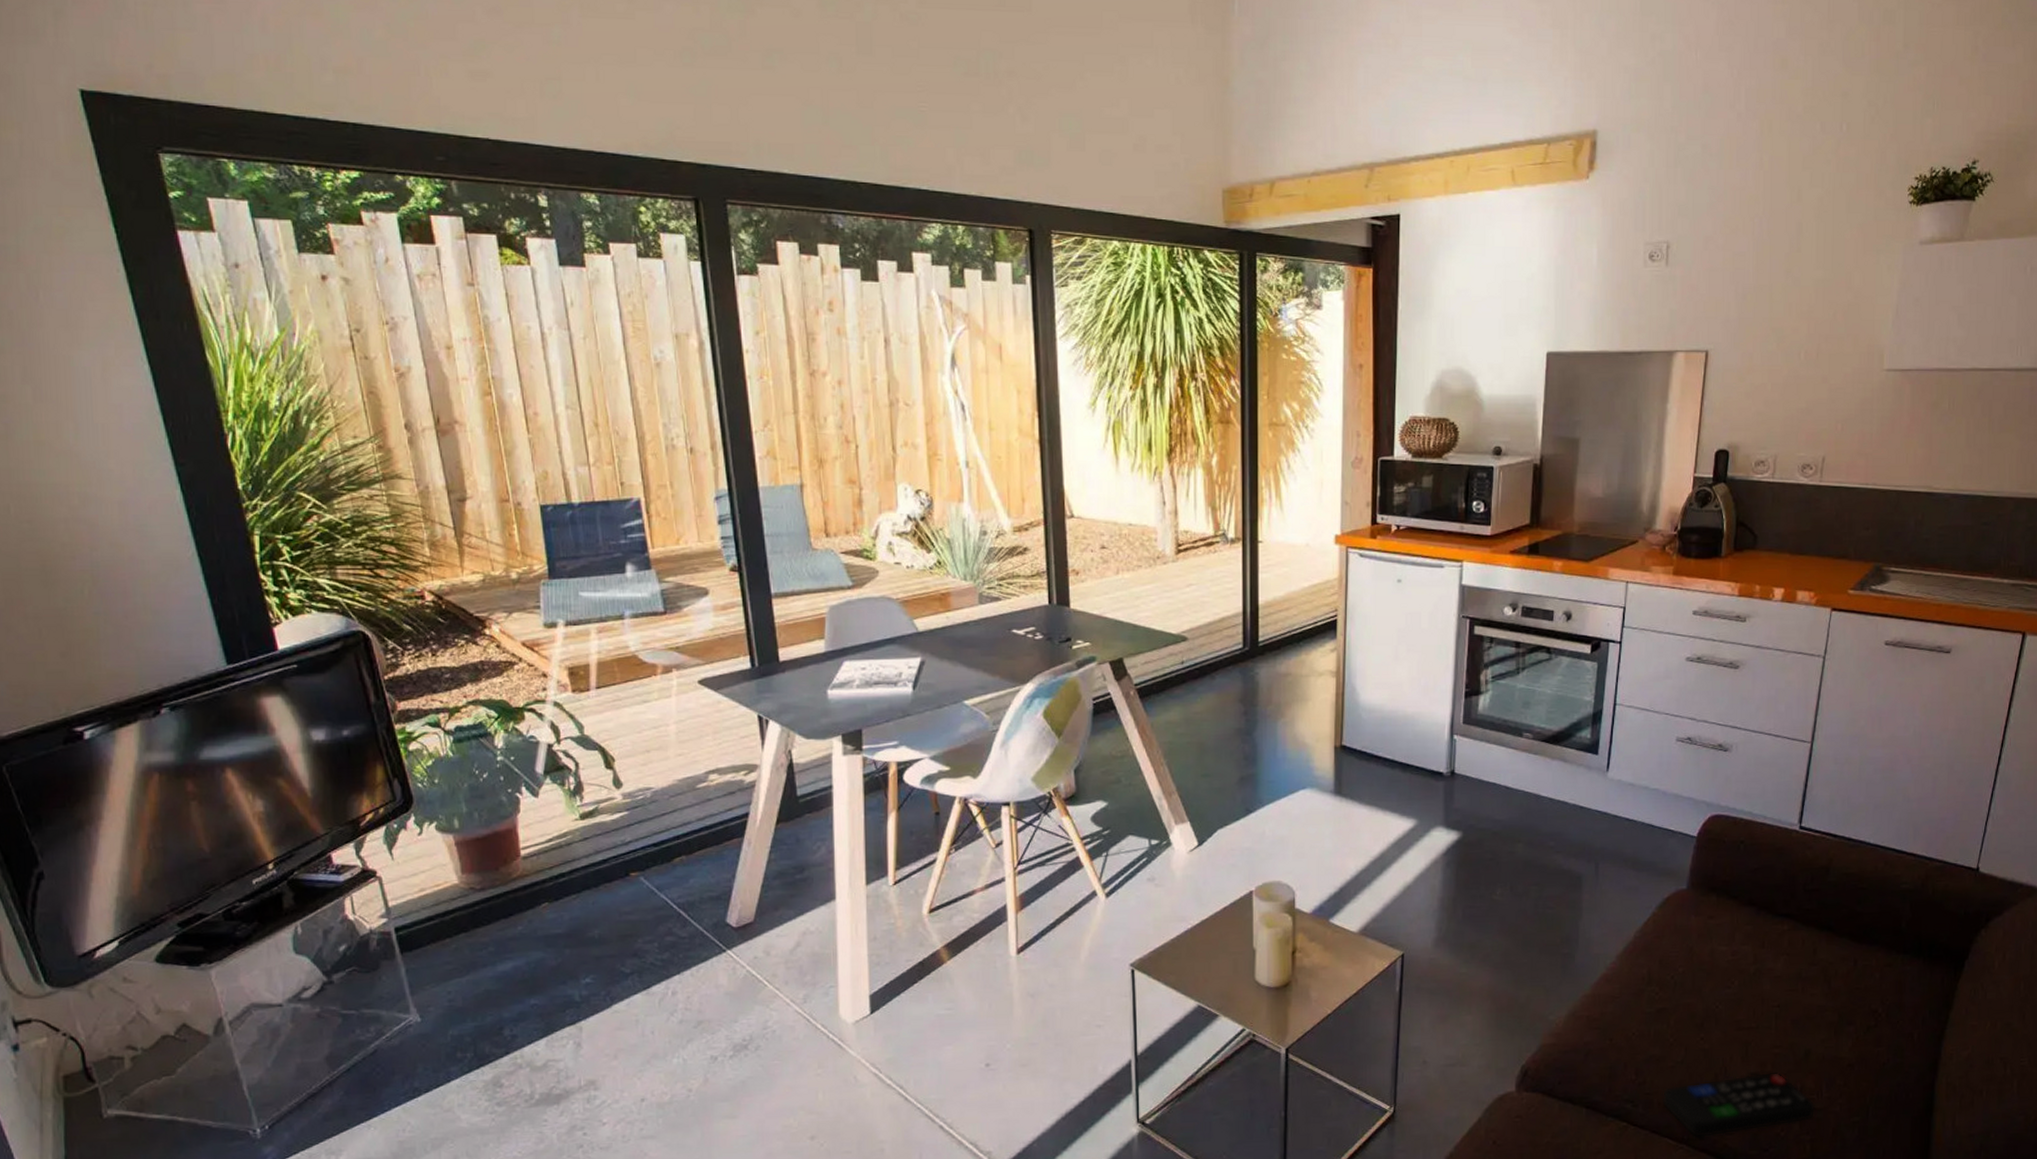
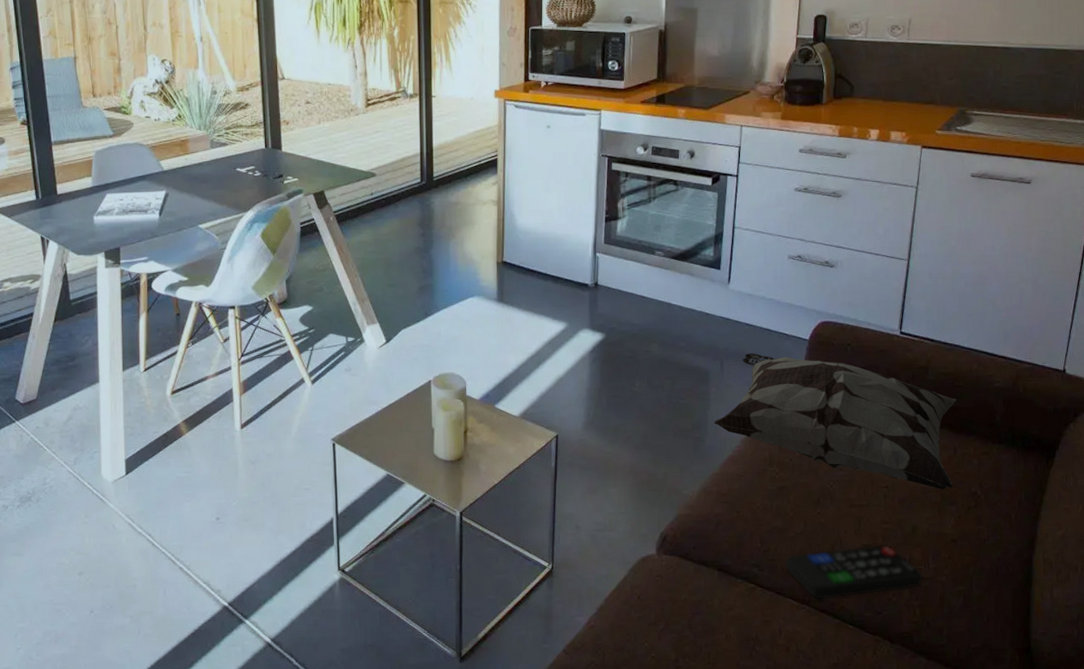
decorative pillow: none [1586,853,1859,1008] -> present [714,353,956,490]

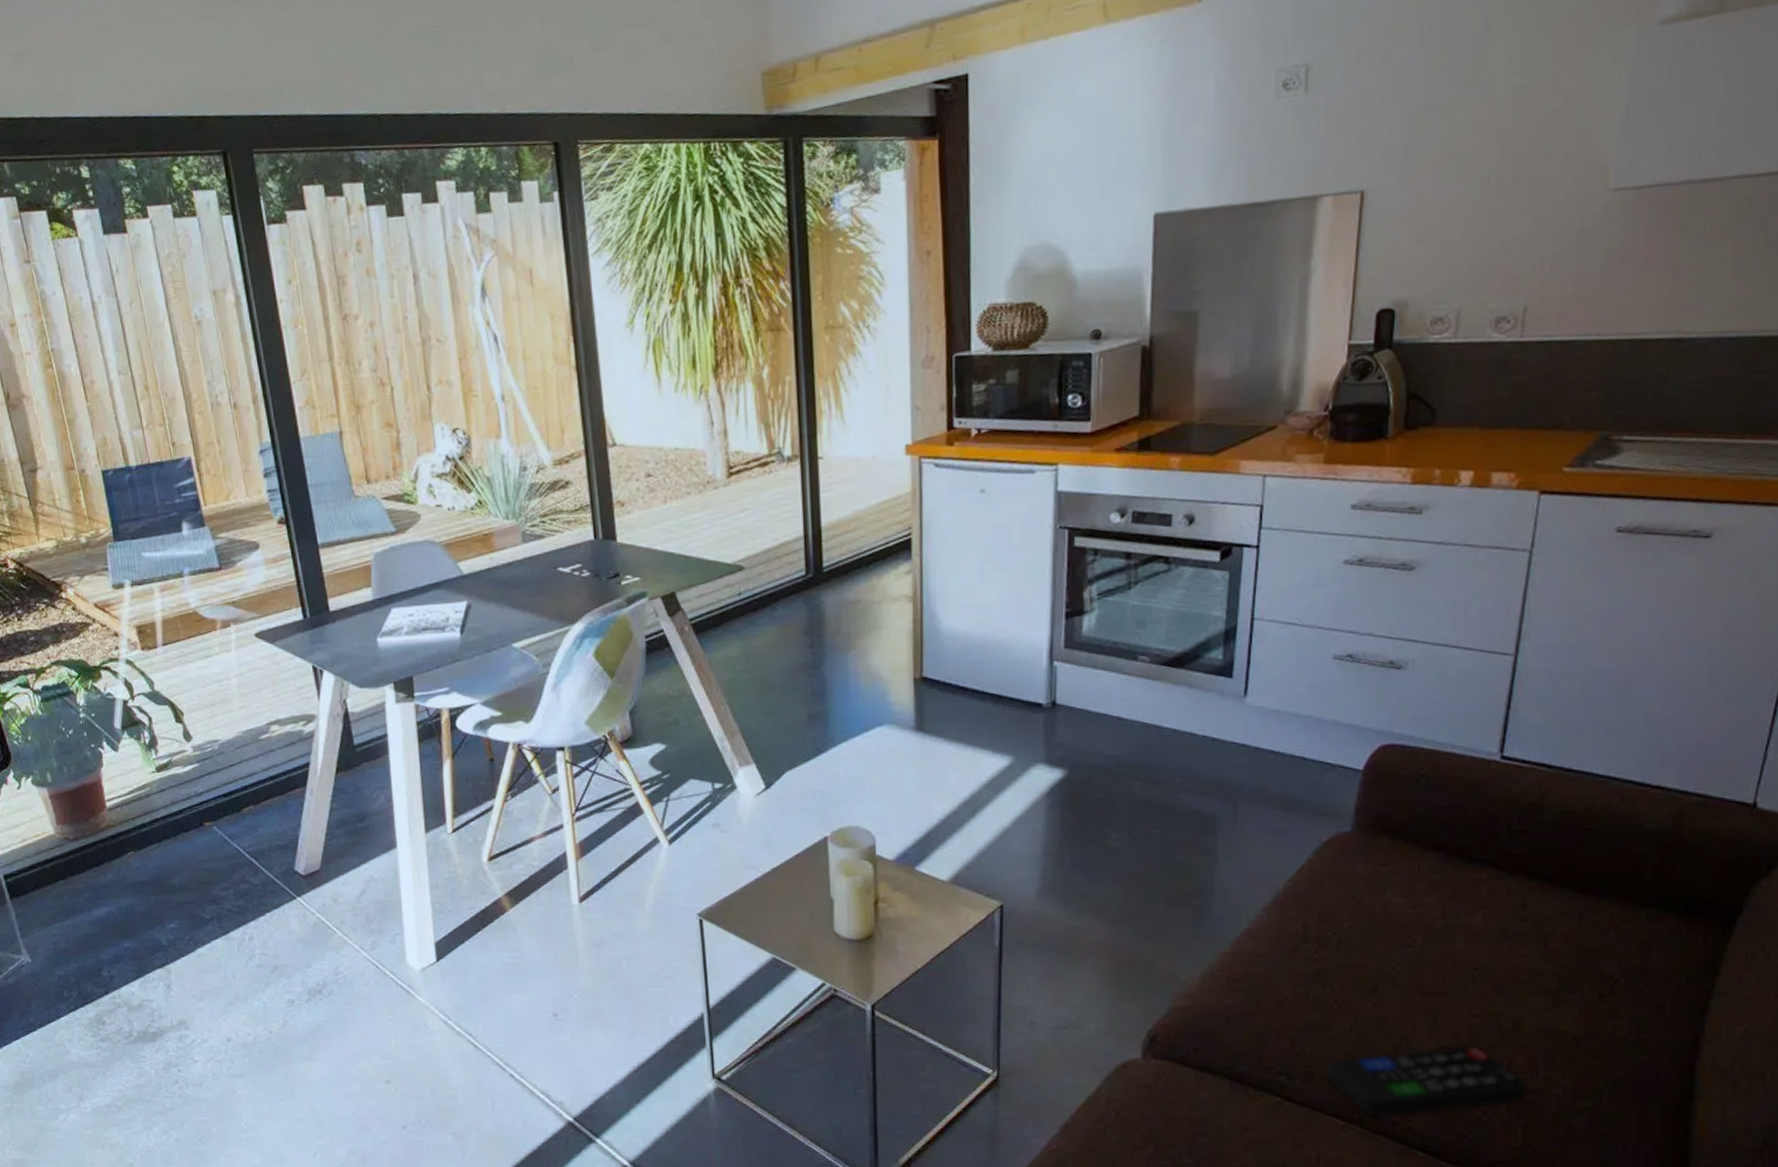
decorative pillow: present [714,353,956,490] -> none [1223,790,1585,972]

